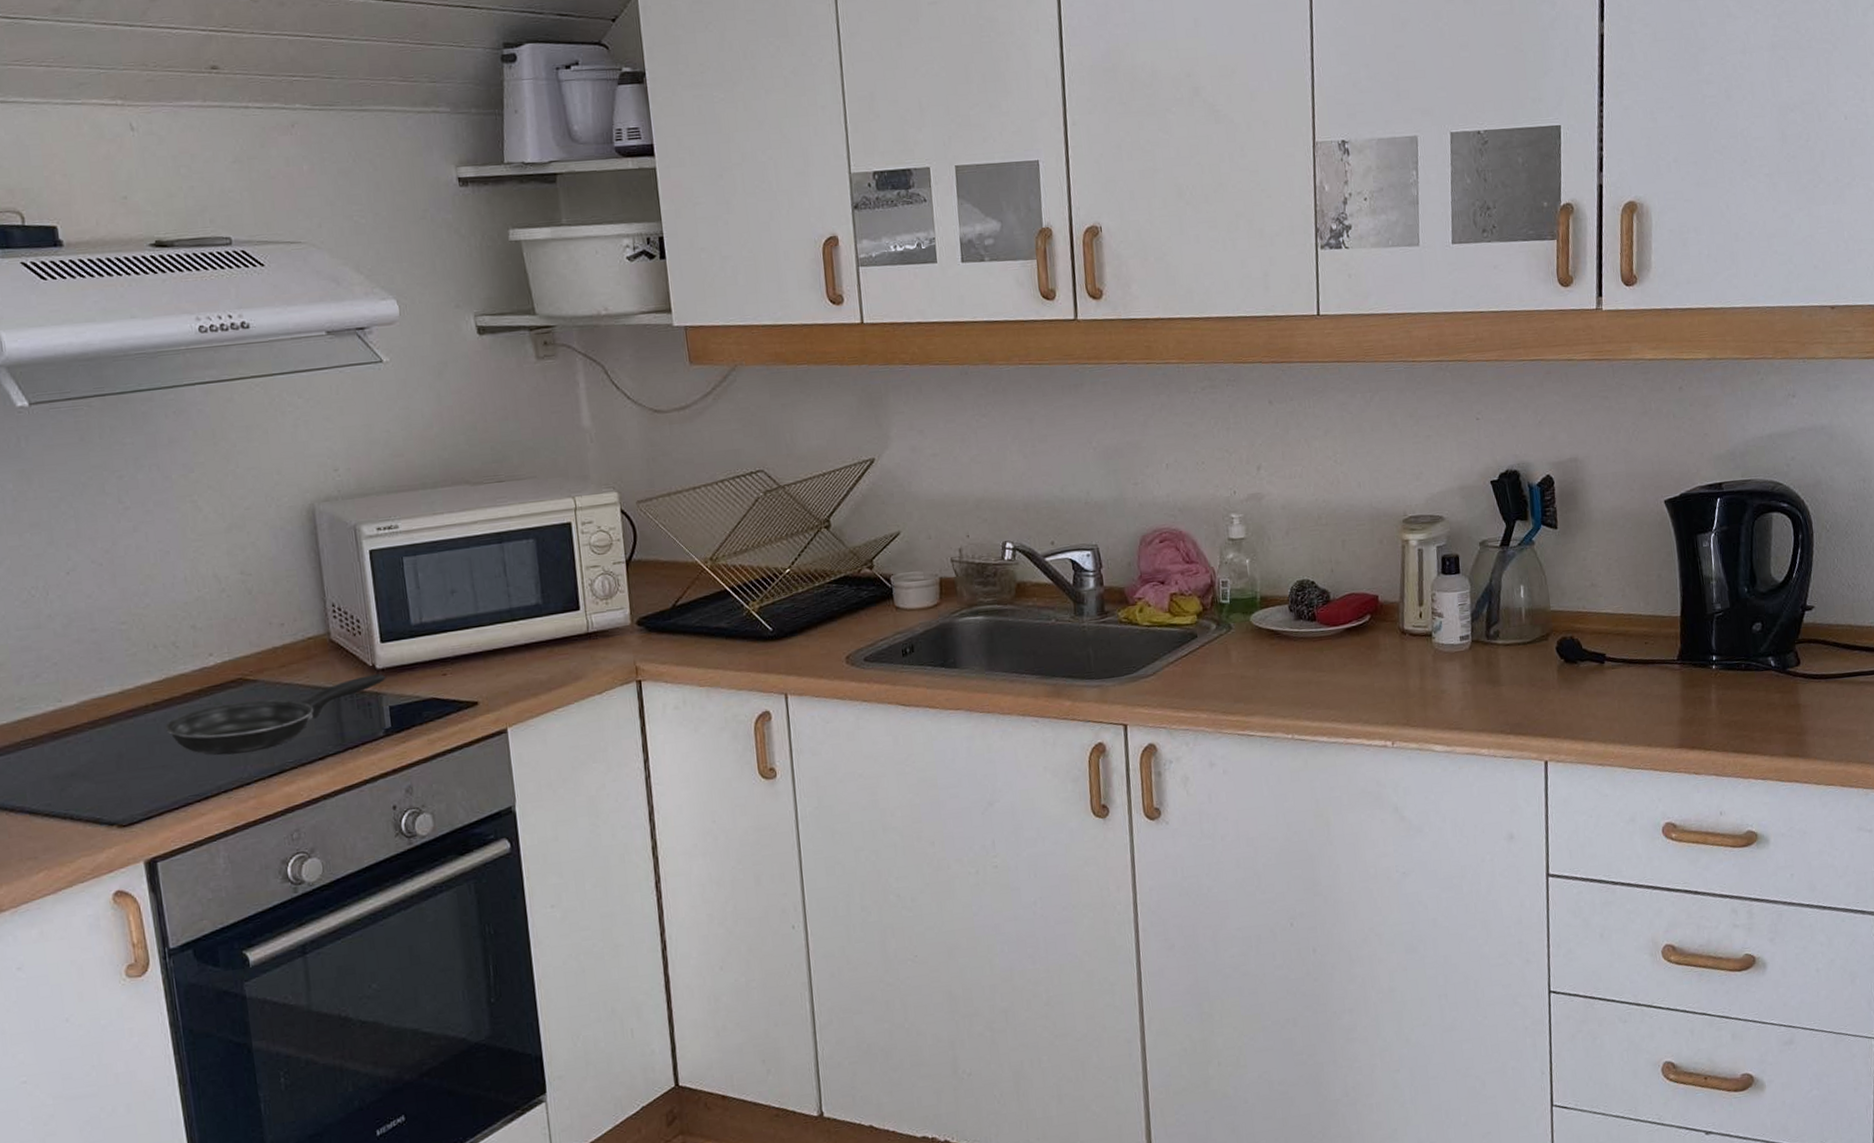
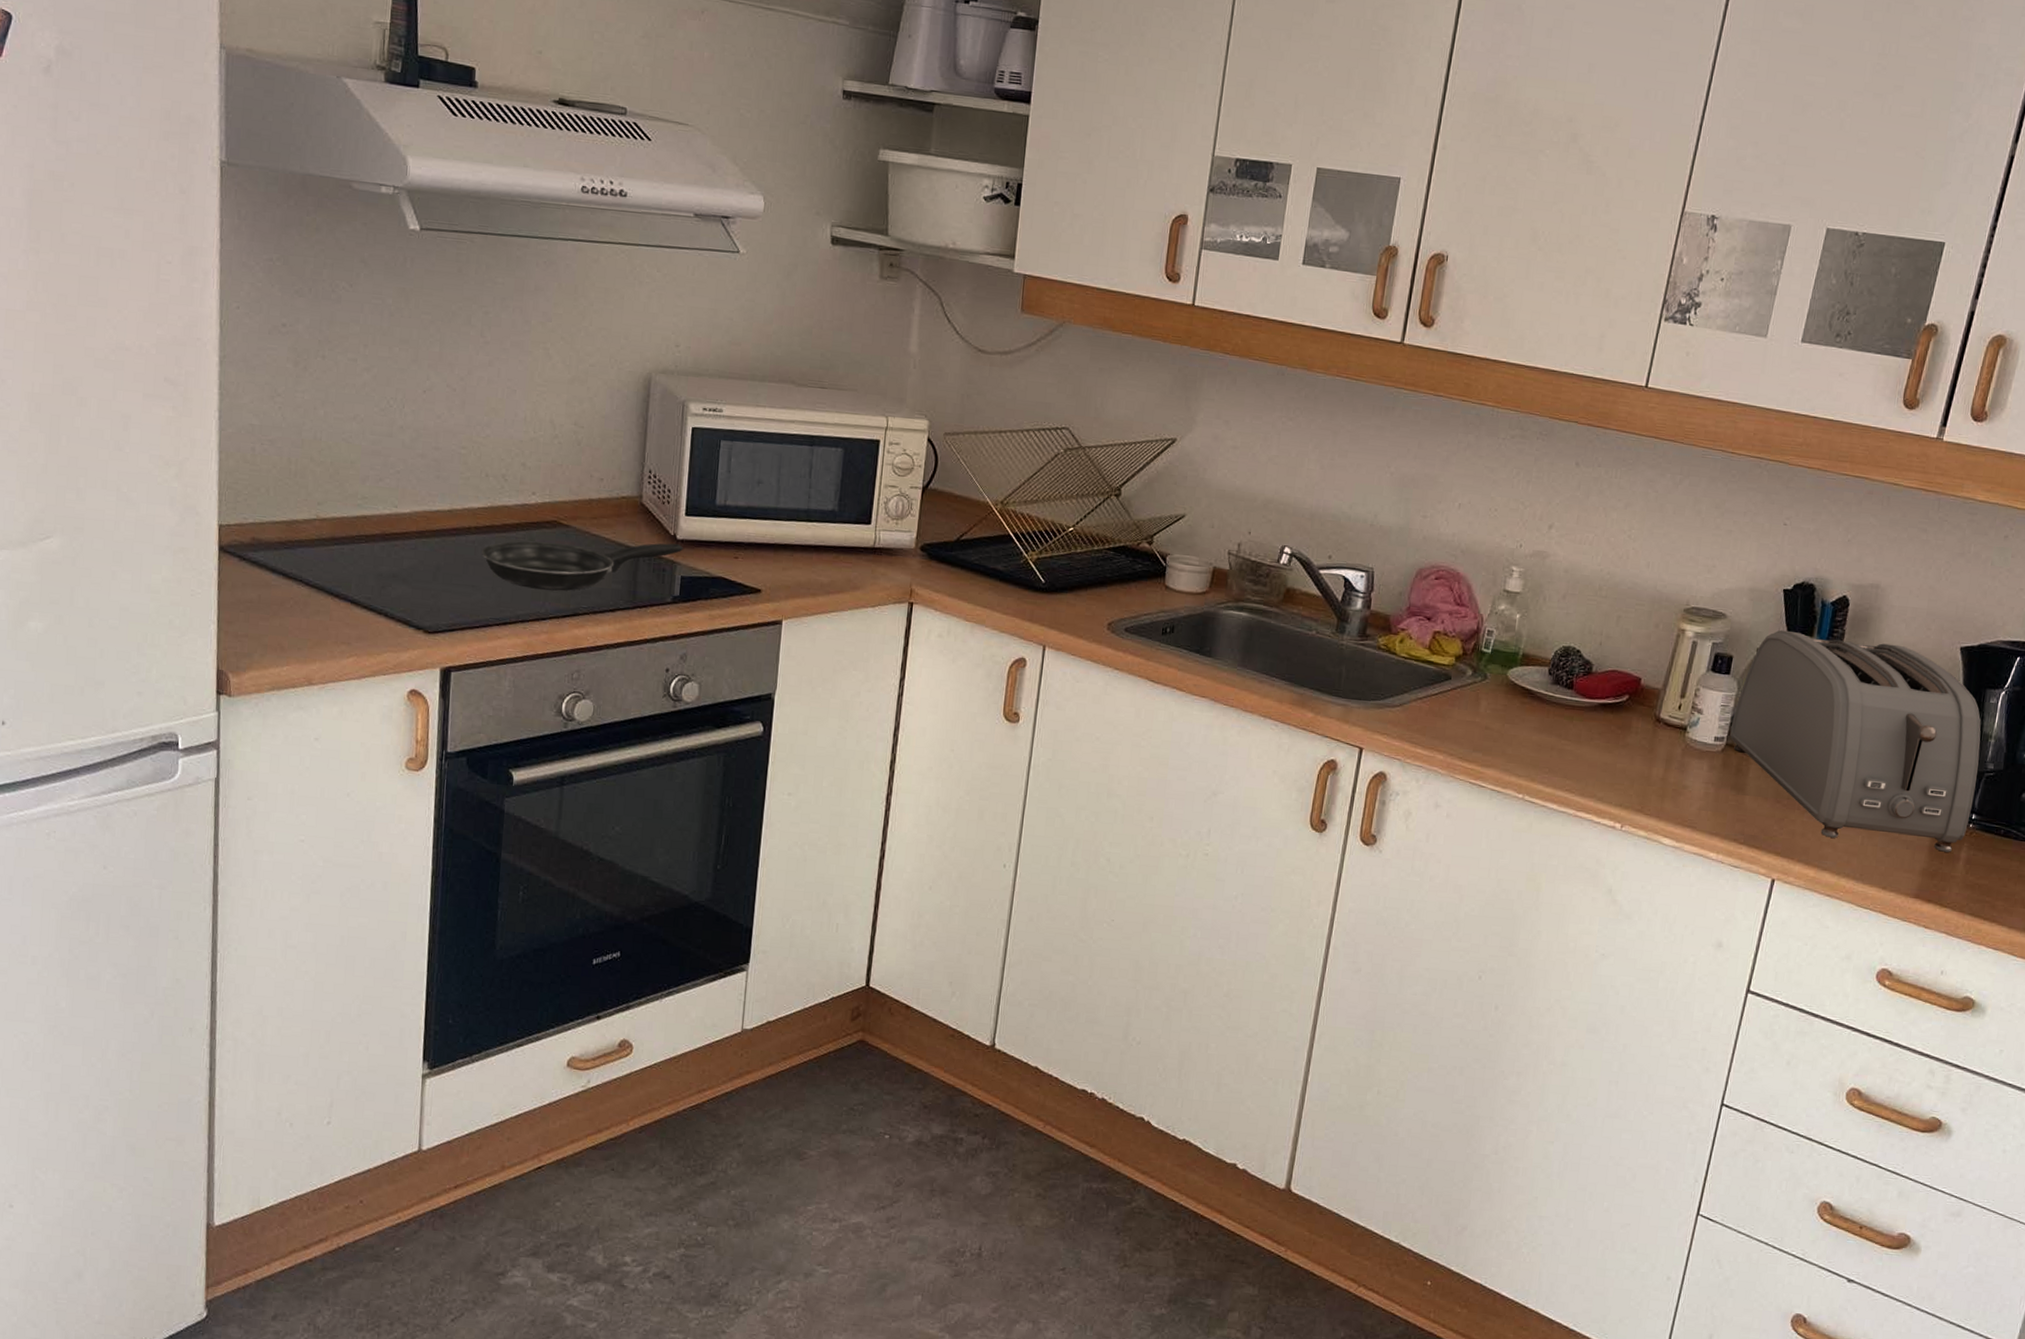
toaster: none [1472,511,1711,709] -> present [1730,629,1981,852]

